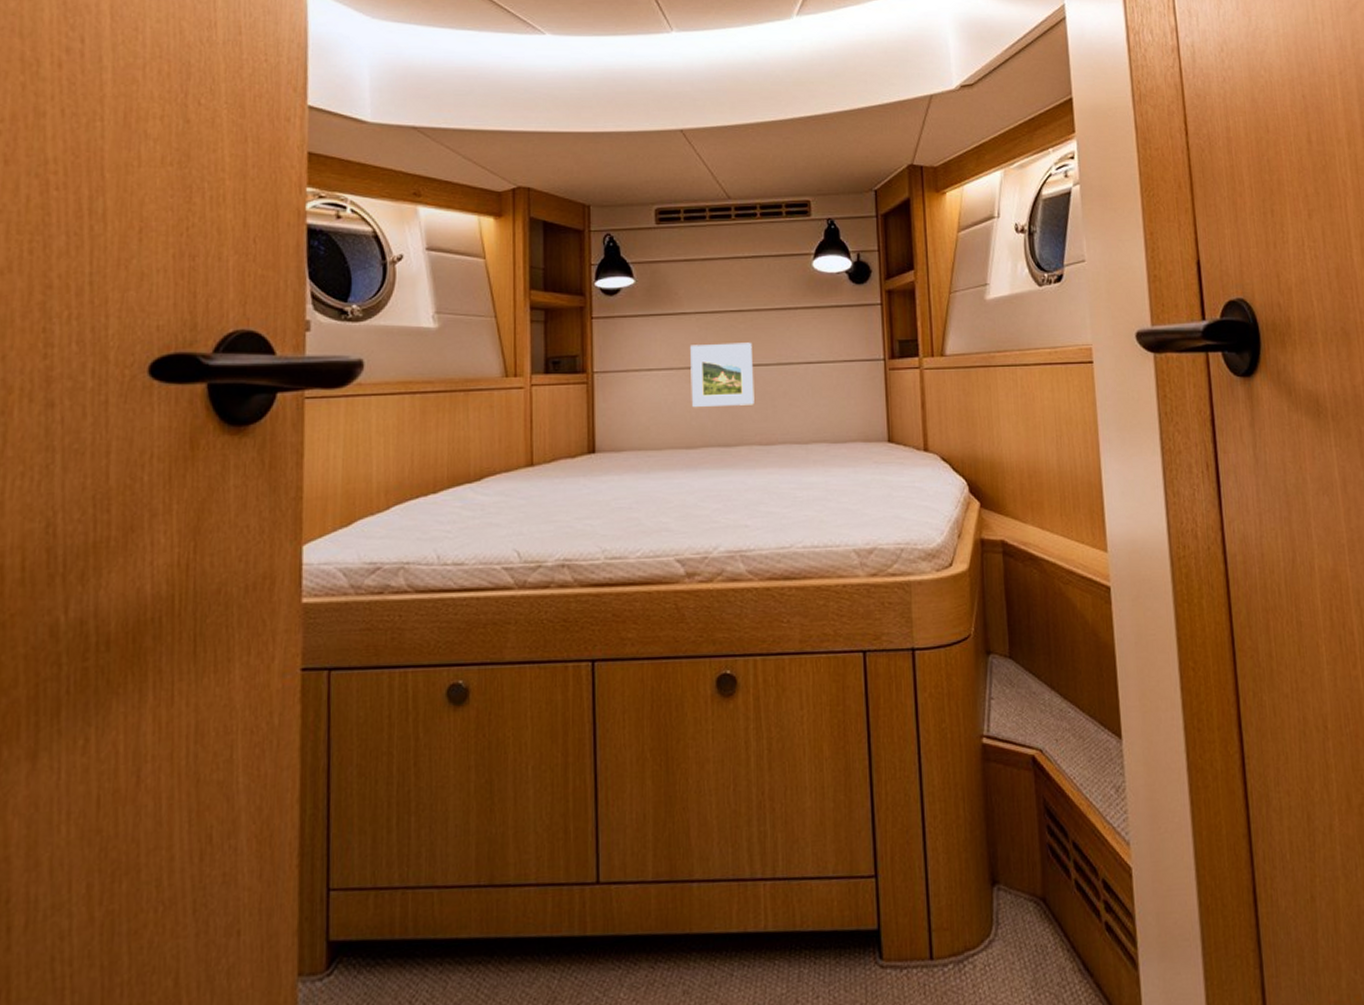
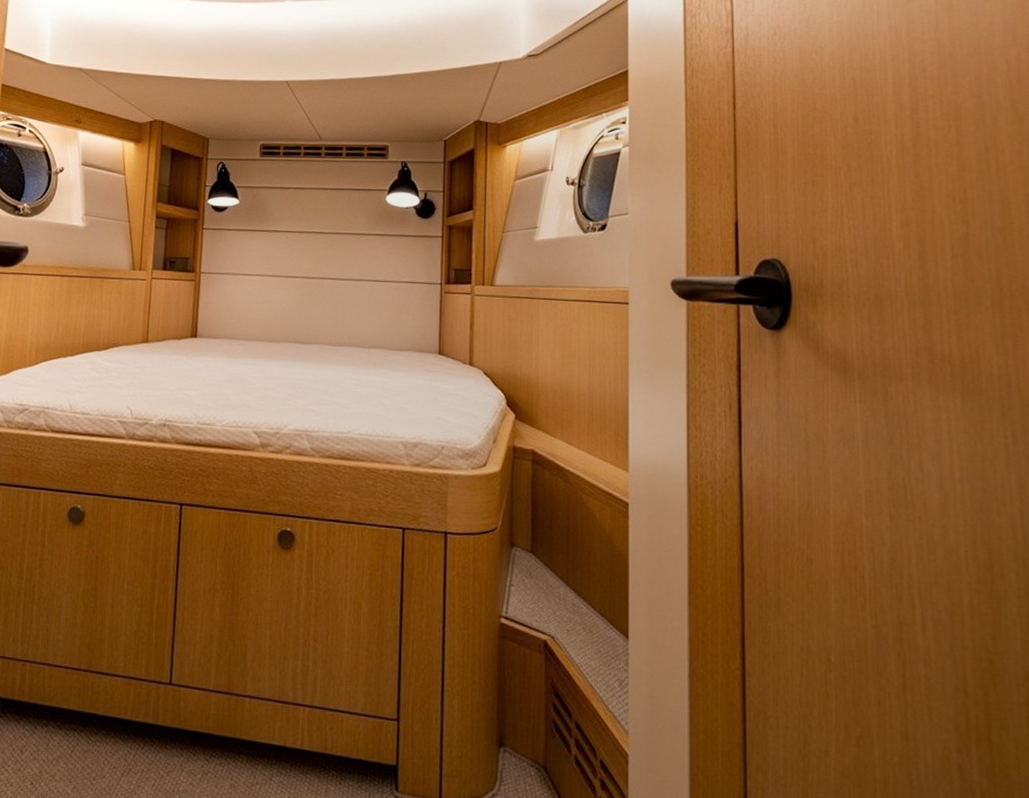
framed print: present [690,342,754,408] -> none [276,257,330,312]

